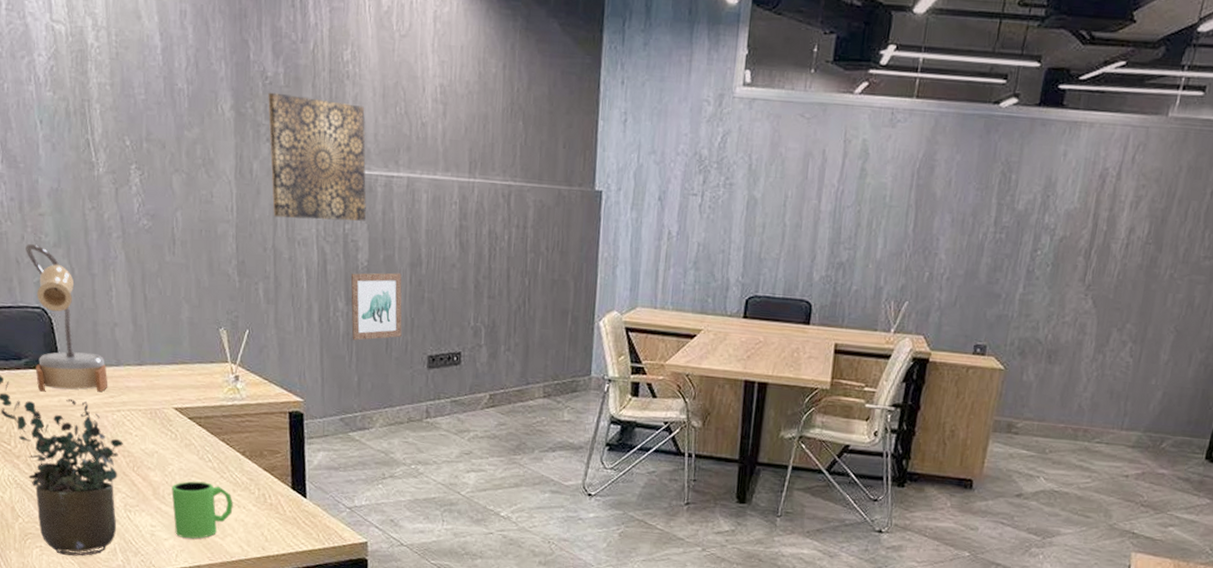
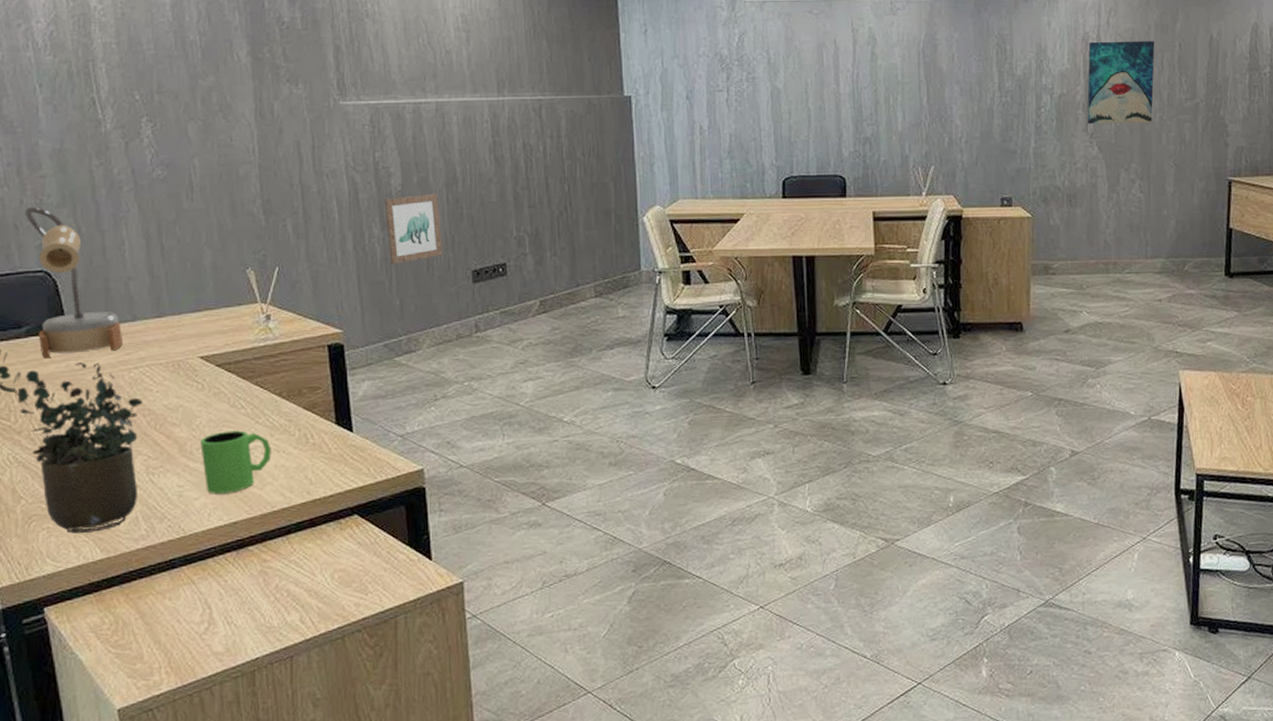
wall art: present [268,92,367,221] -> none [286,36,397,153]
wall art: none [1086,180,1184,280] -> present [1087,40,1155,125]

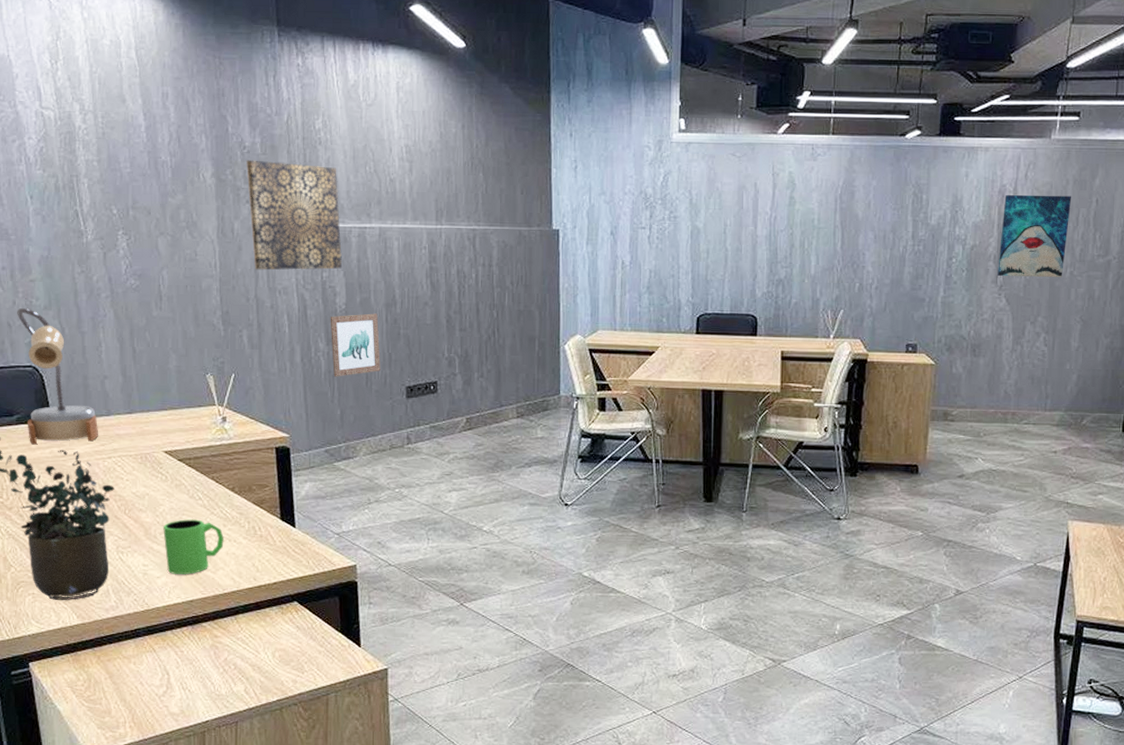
wall art: none [286,36,397,153] -> present [246,160,343,270]

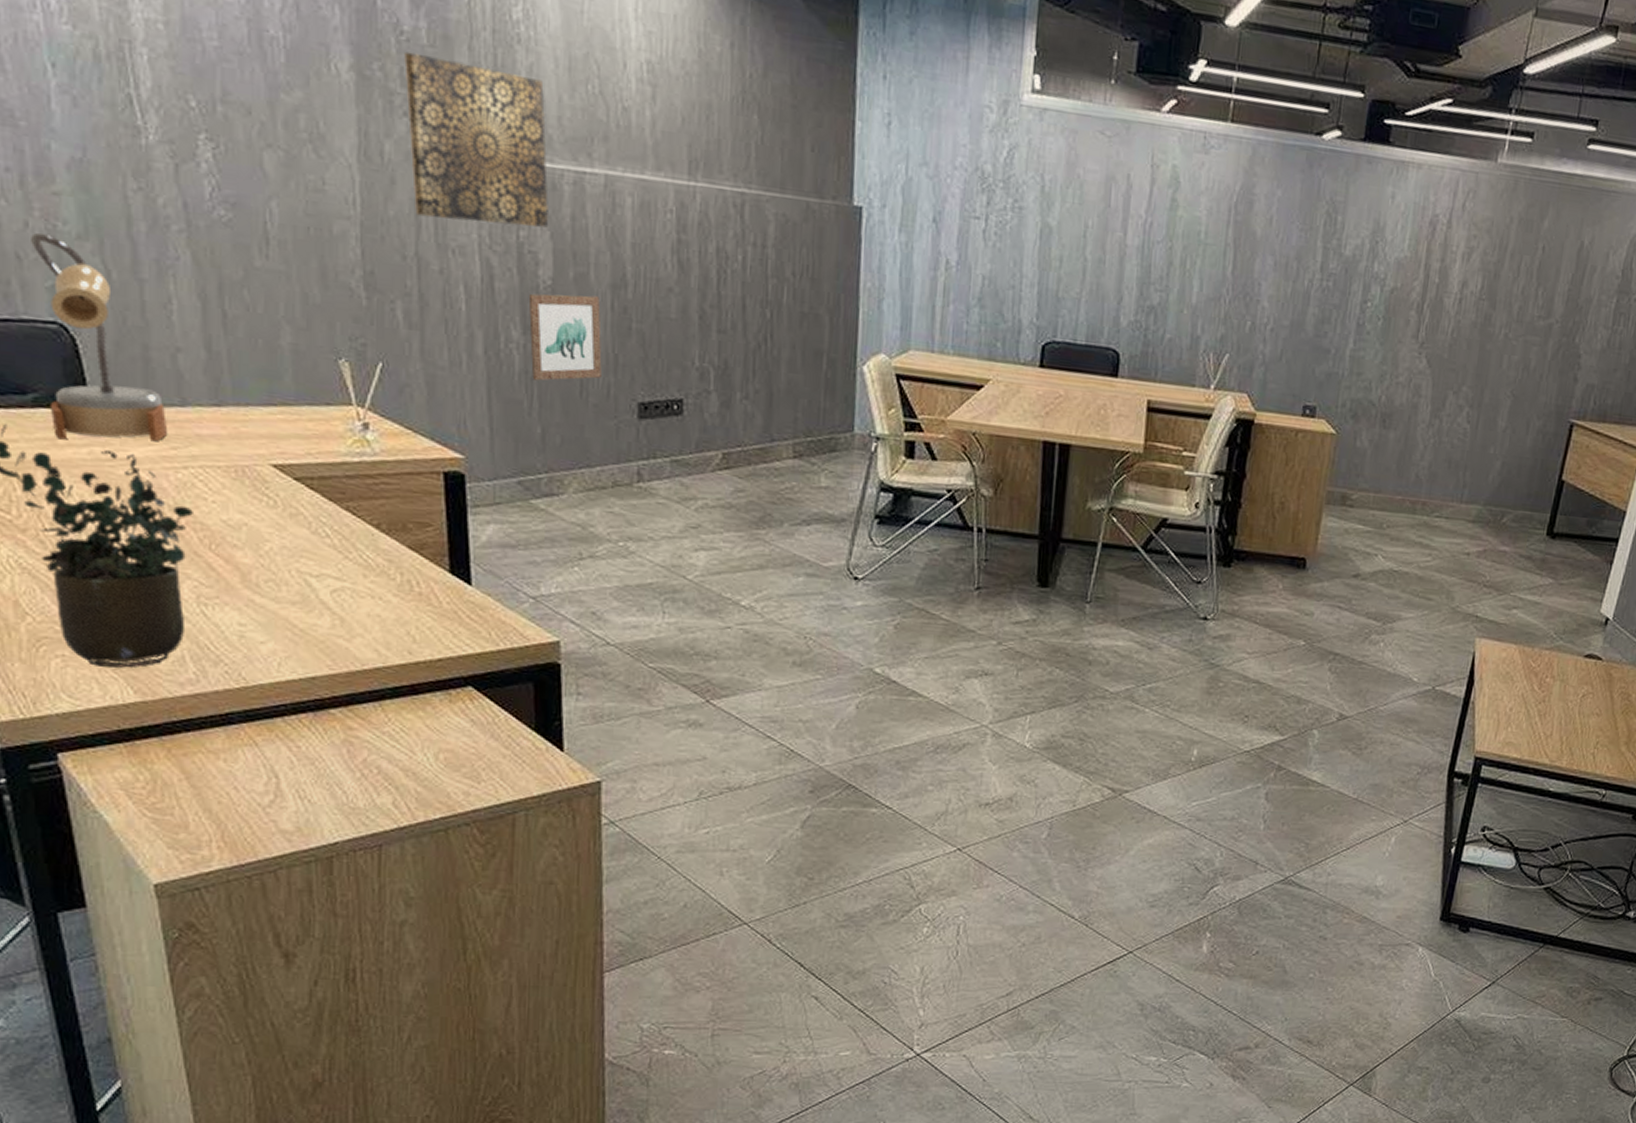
mug: present [163,519,224,575] -> none [270,563,364,642]
wall art: present [997,194,1072,277] -> none [1419,228,1515,339]

